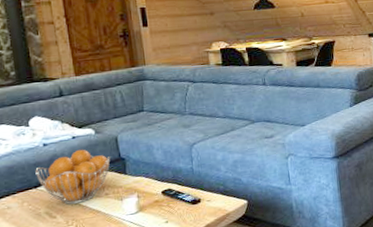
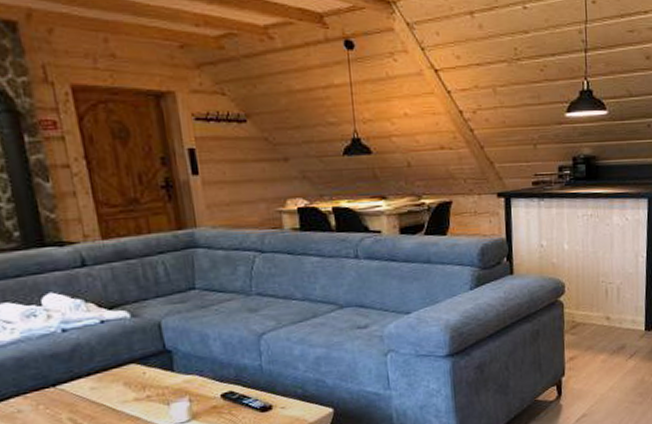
fruit basket: present [35,149,110,205] -> none [52,337,152,409]

